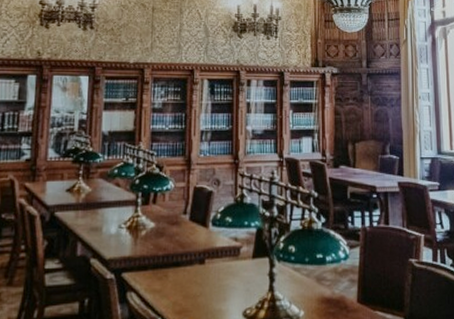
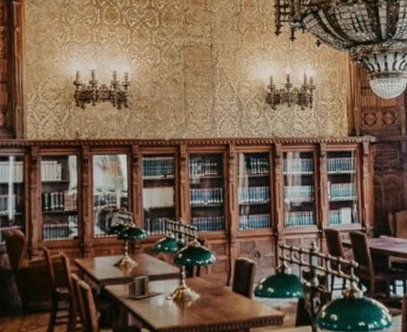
books: none [65,202,118,227] -> present [115,276,164,299]

